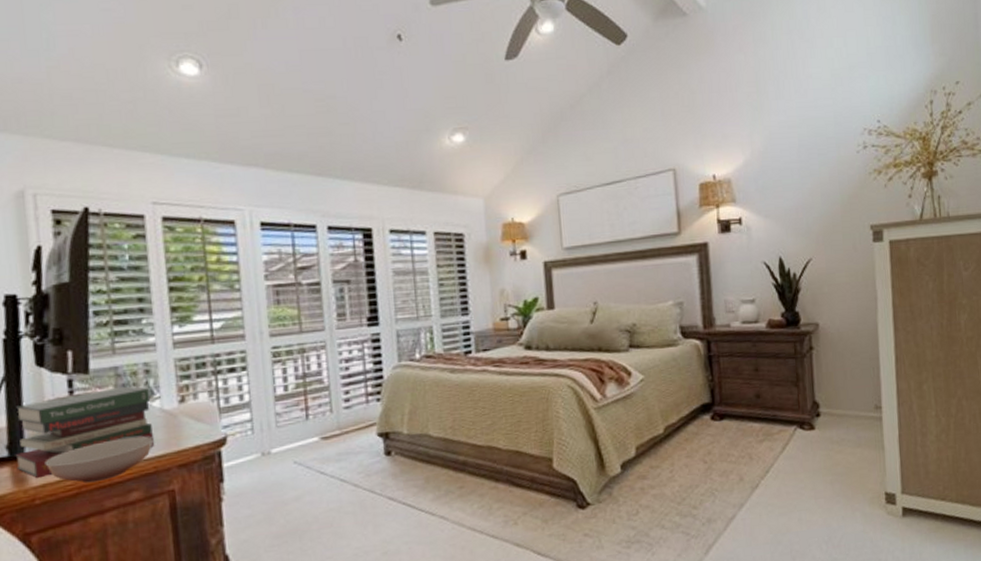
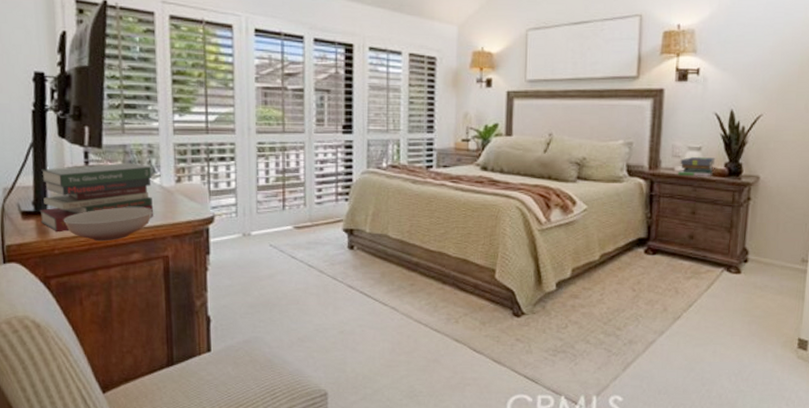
books: none [734,309,772,333] -> present [678,157,716,177]

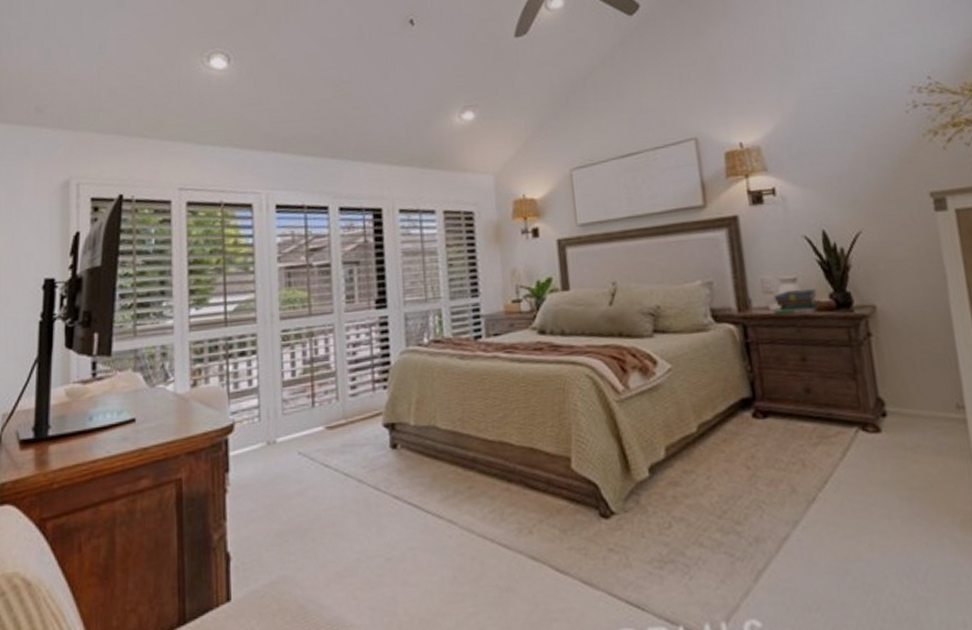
books: present [39,162,154,231] -> none [40,369,166,461]
bowl: present [63,207,153,241] -> none [65,421,165,469]

